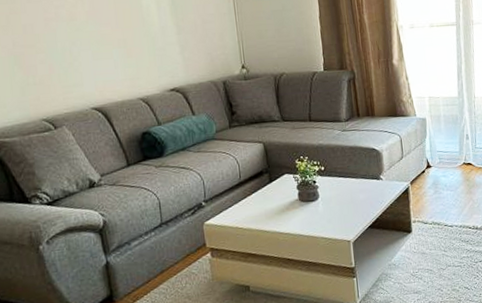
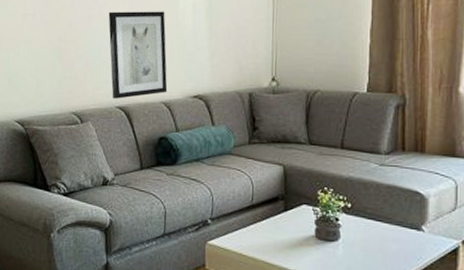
wall art: none [67,10,143,101] -> present [108,11,168,99]

